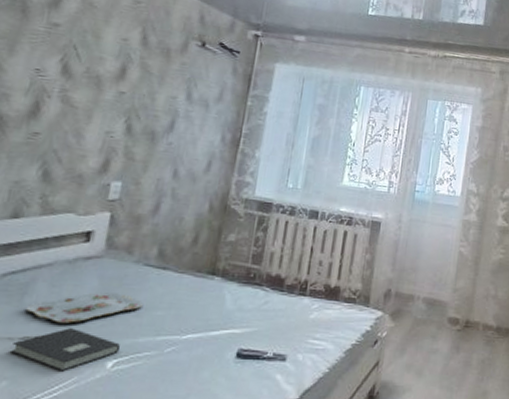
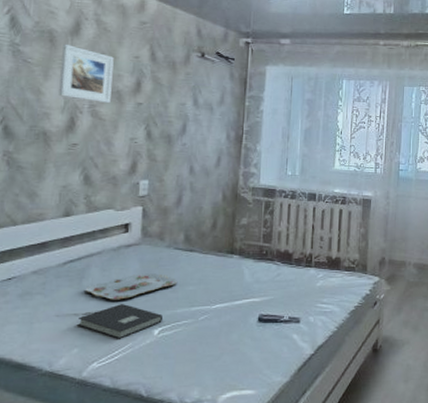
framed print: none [24,16,98,90] -> present [59,43,114,104]

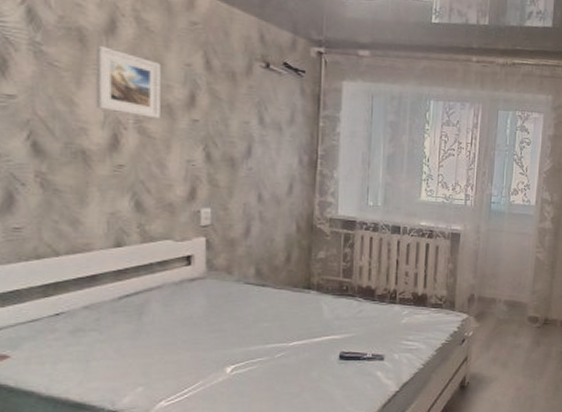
book: present [78,304,162,339] -> none [141,341,235,377]
serving tray: present [85,273,178,300] -> none [146,309,250,337]

